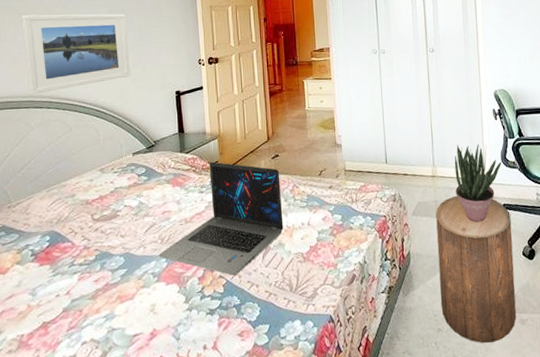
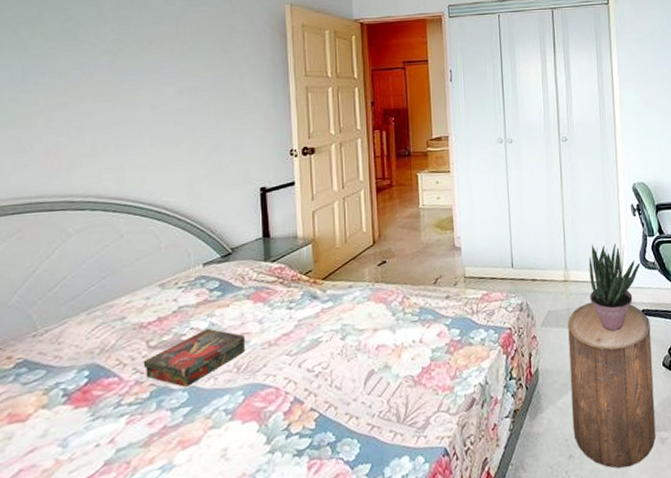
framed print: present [21,13,131,95] -> none [60,94,203,193]
book: none [89,206,167,253] -> present [143,328,246,387]
laptop: present [159,161,284,276] -> none [234,271,391,408]

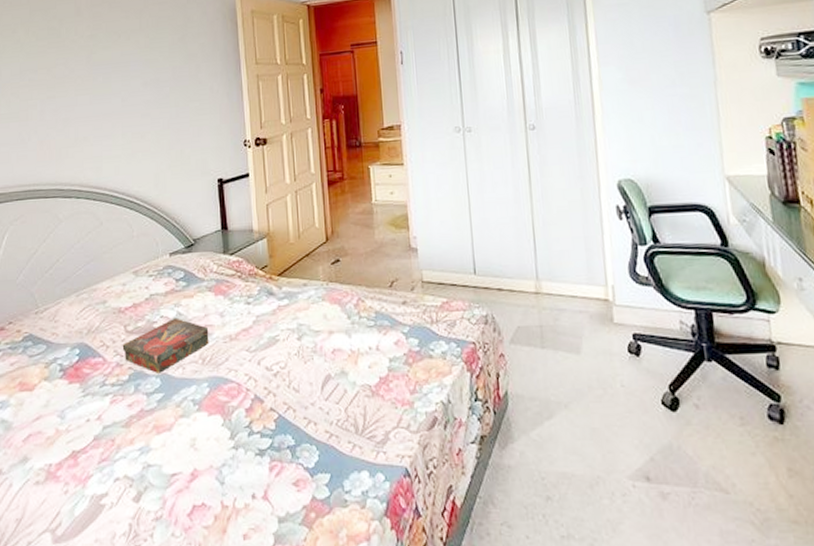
stool: present [567,302,656,469] -> none [541,319,655,520]
potted plant: present [588,243,641,332] -> none [564,251,630,357]

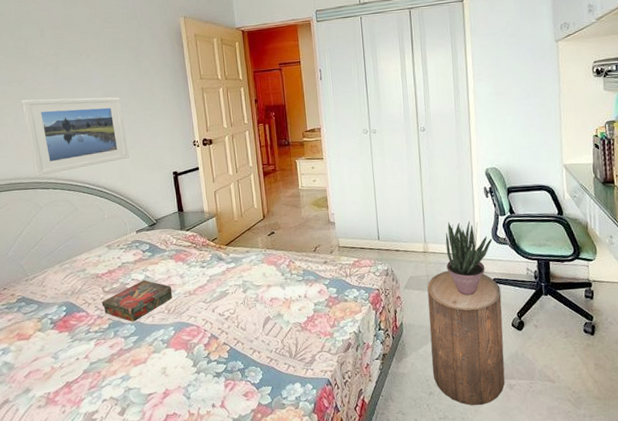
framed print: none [49,86,167,182] -> present [21,97,129,176]
stool: none [541,319,655,520] -> present [427,270,505,405]
potted plant: none [564,251,630,357] -> present [445,220,493,296]

